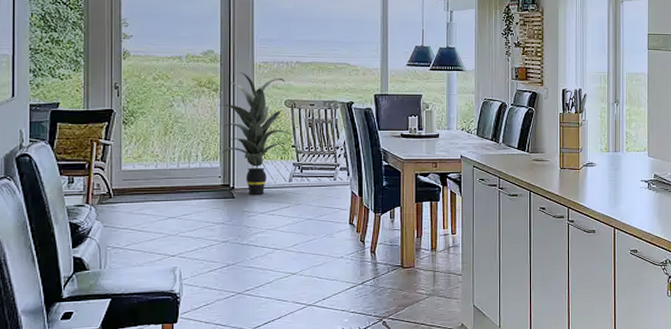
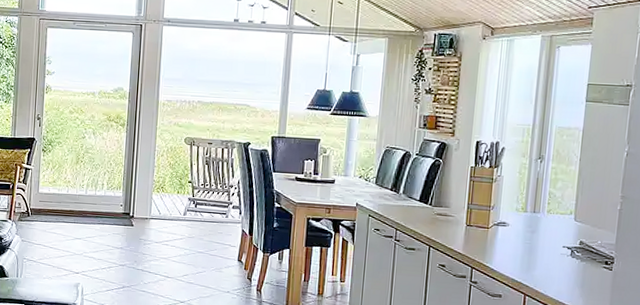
indoor plant: present [217,71,289,195] -> none [123,108,187,225]

